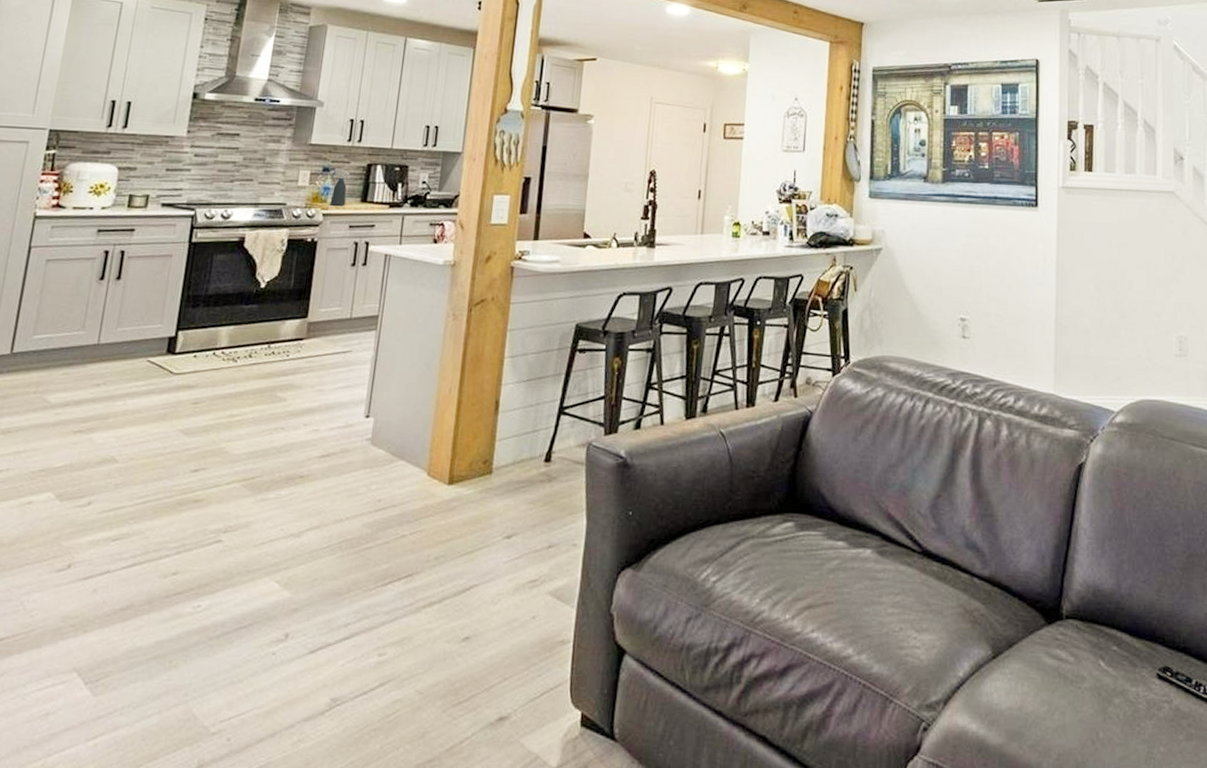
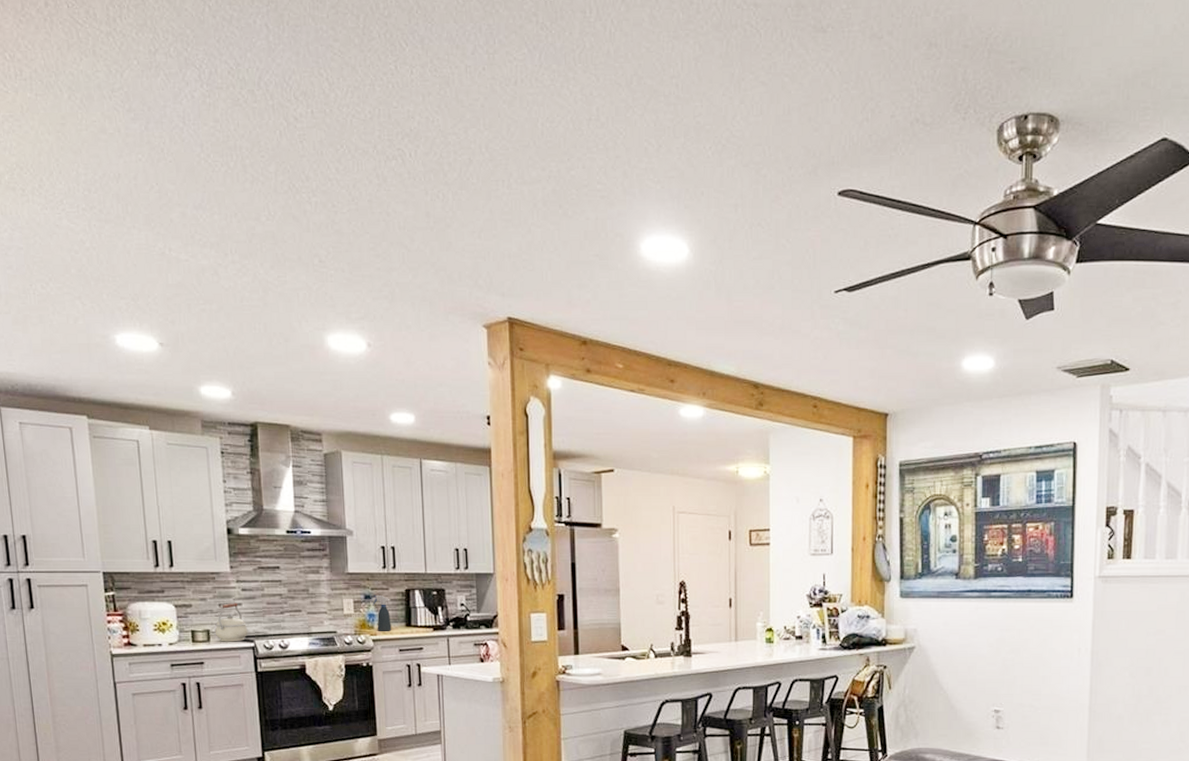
kettle: none [154,167,192,209] -> present [215,602,248,642]

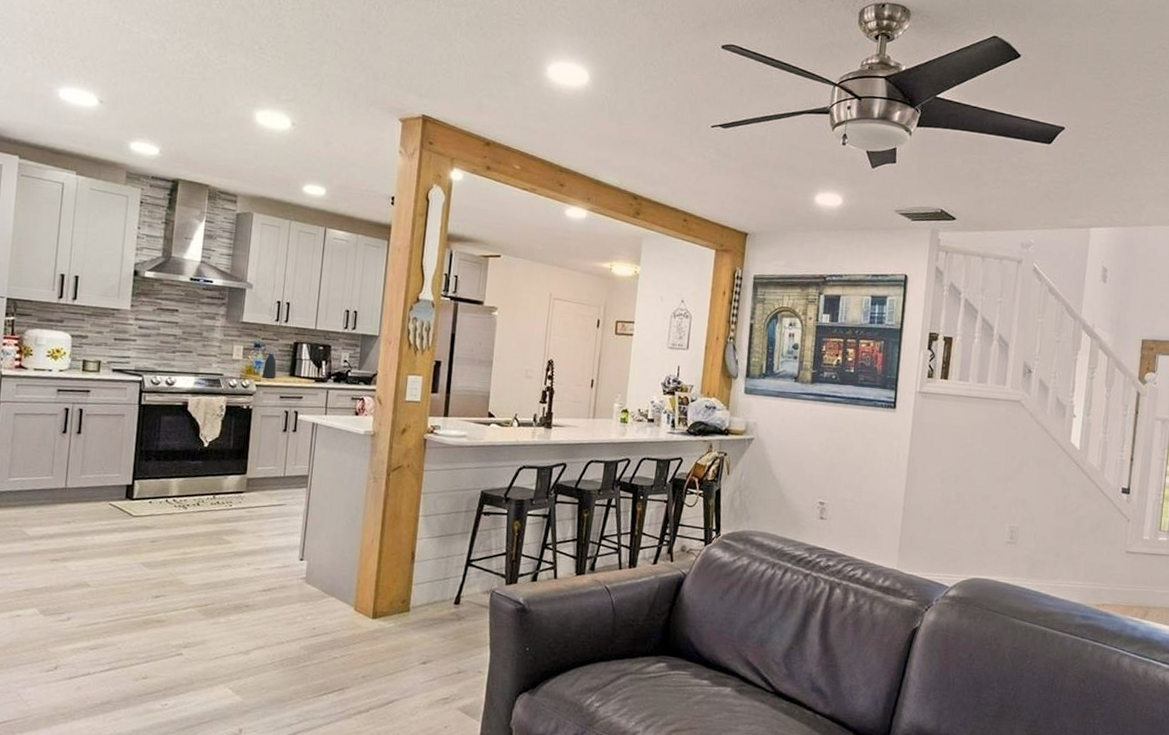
kettle: present [215,602,248,642] -> none [105,338,138,375]

